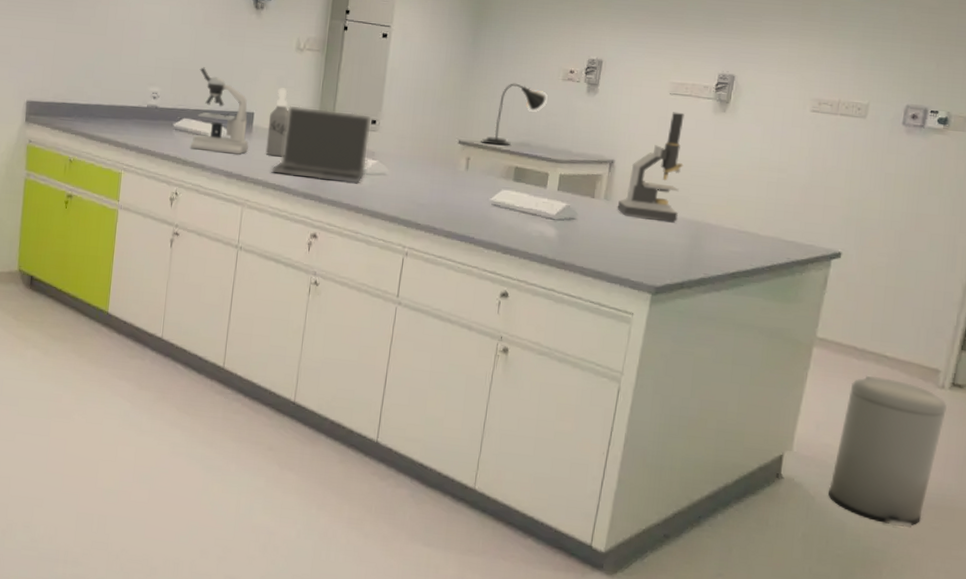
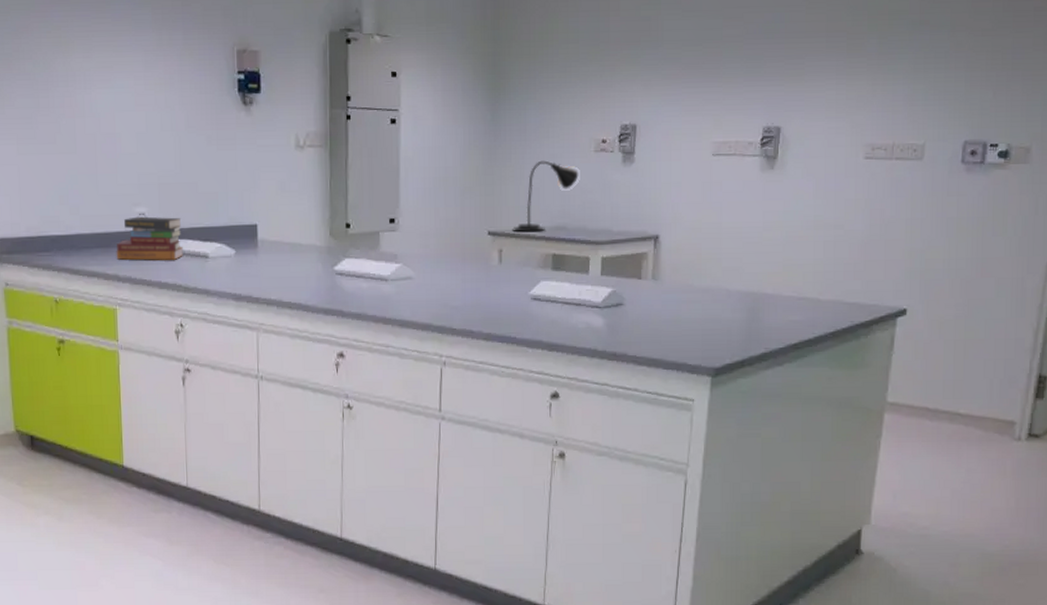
books: none [127,94,188,136] -> present [116,216,183,261]
microscope: present [190,67,249,155] -> none [189,178,257,275]
spray bottle: present [265,88,289,158] -> none [274,193,297,273]
laptop: present [271,105,372,183] -> none [285,211,391,293]
microscope: present [617,112,685,223] -> none [666,174,733,297]
pedal bin: present [828,375,947,528] -> none [910,436,1024,589]

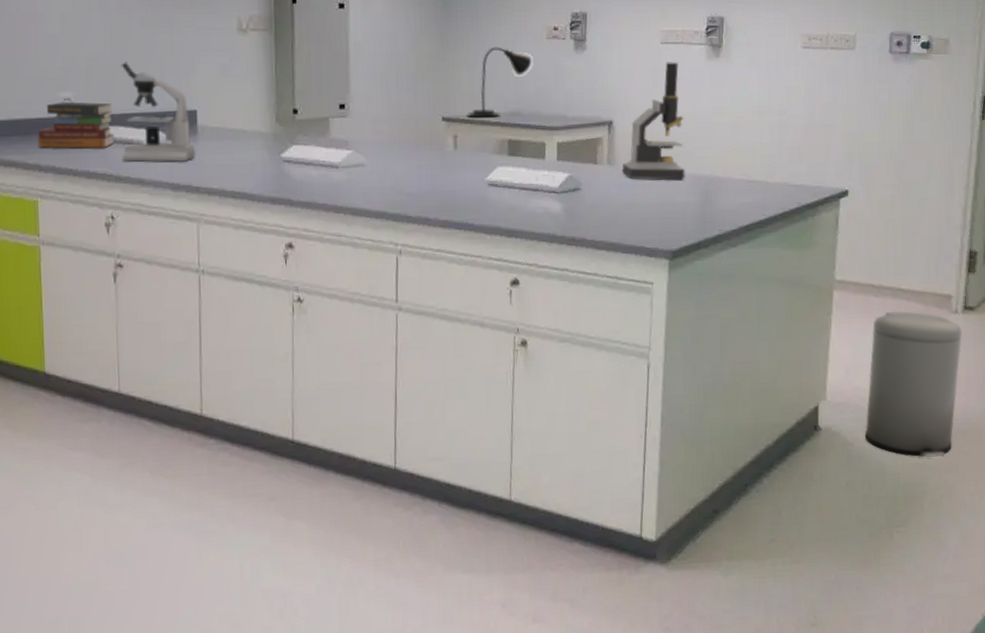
microscope: none [189,178,257,275] -> present [121,62,196,163]
microscope: none [666,174,733,297] -> present [622,62,685,181]
pedal bin: none [910,436,1024,589] -> present [865,311,962,458]

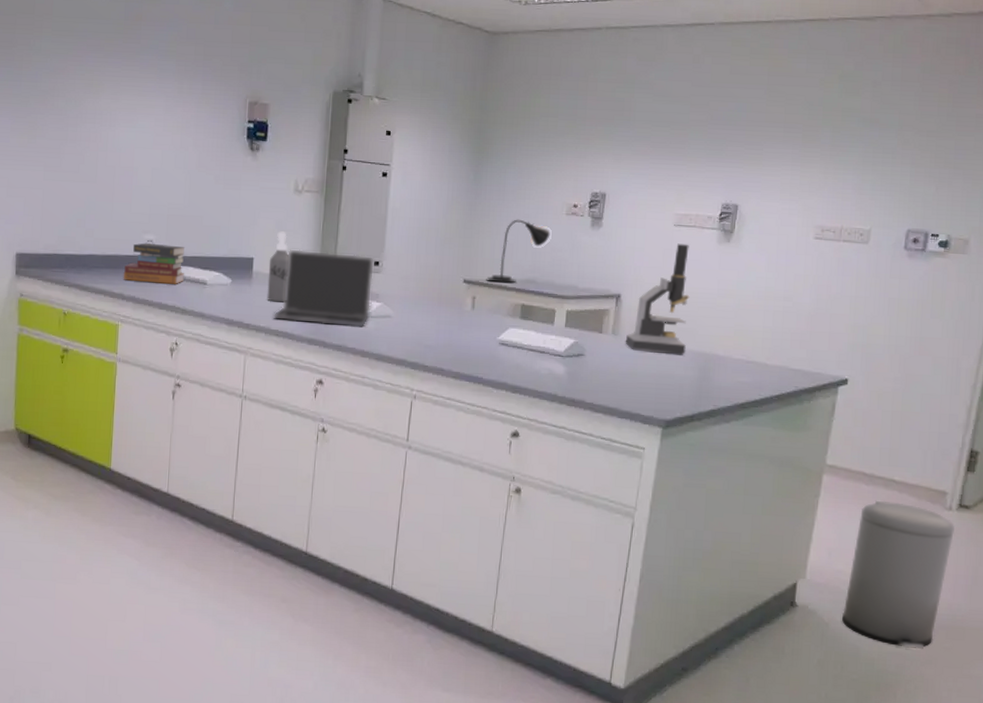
microscope: present [121,62,196,163] -> none [188,212,250,302]
spray bottle: none [215,77,240,160] -> present [267,231,290,304]
laptop: none [227,96,341,181] -> present [274,249,375,327]

